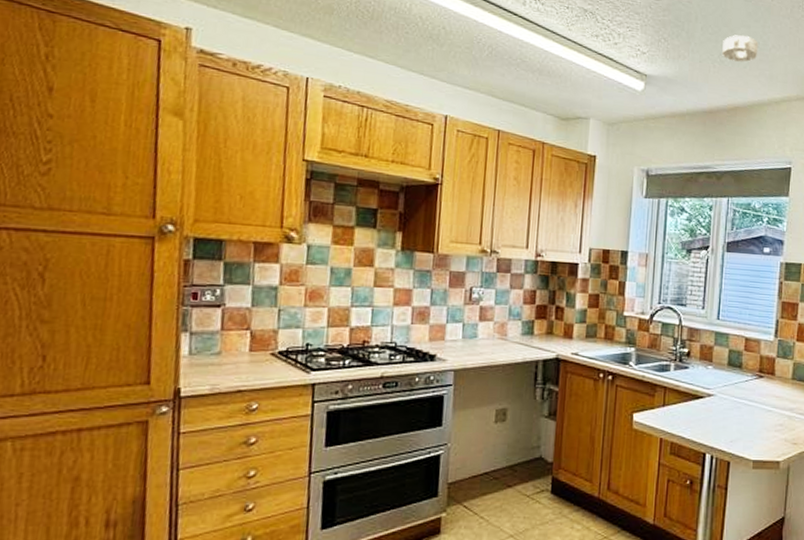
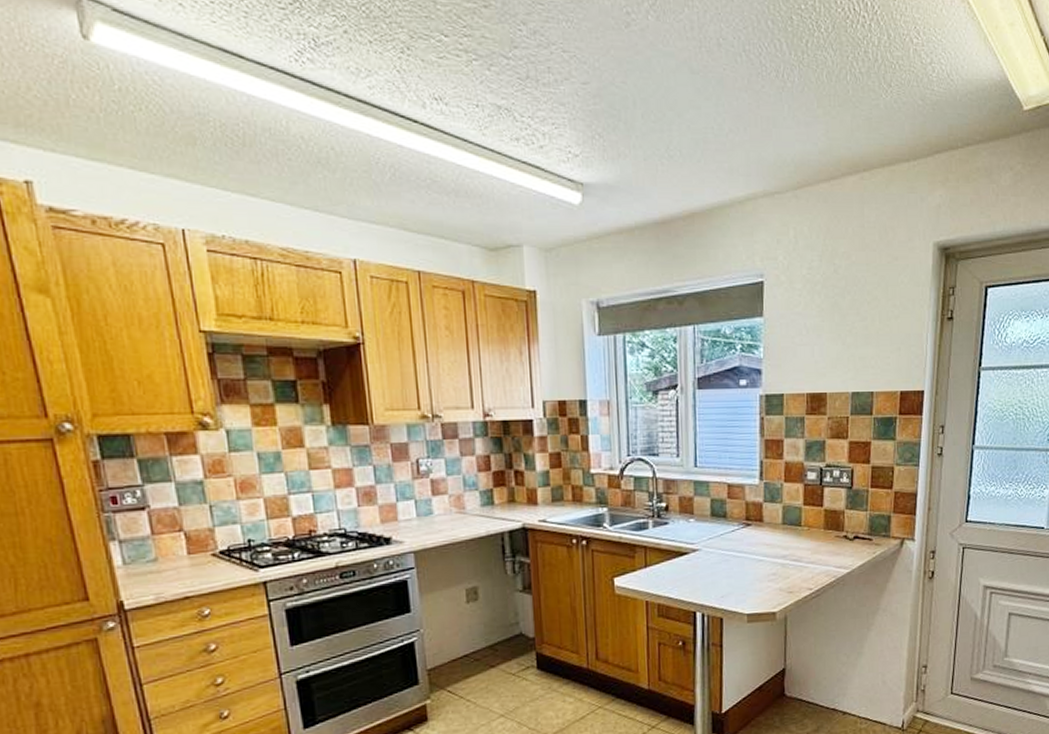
smoke detector: present [722,35,759,62] -> none [669,119,713,155]

